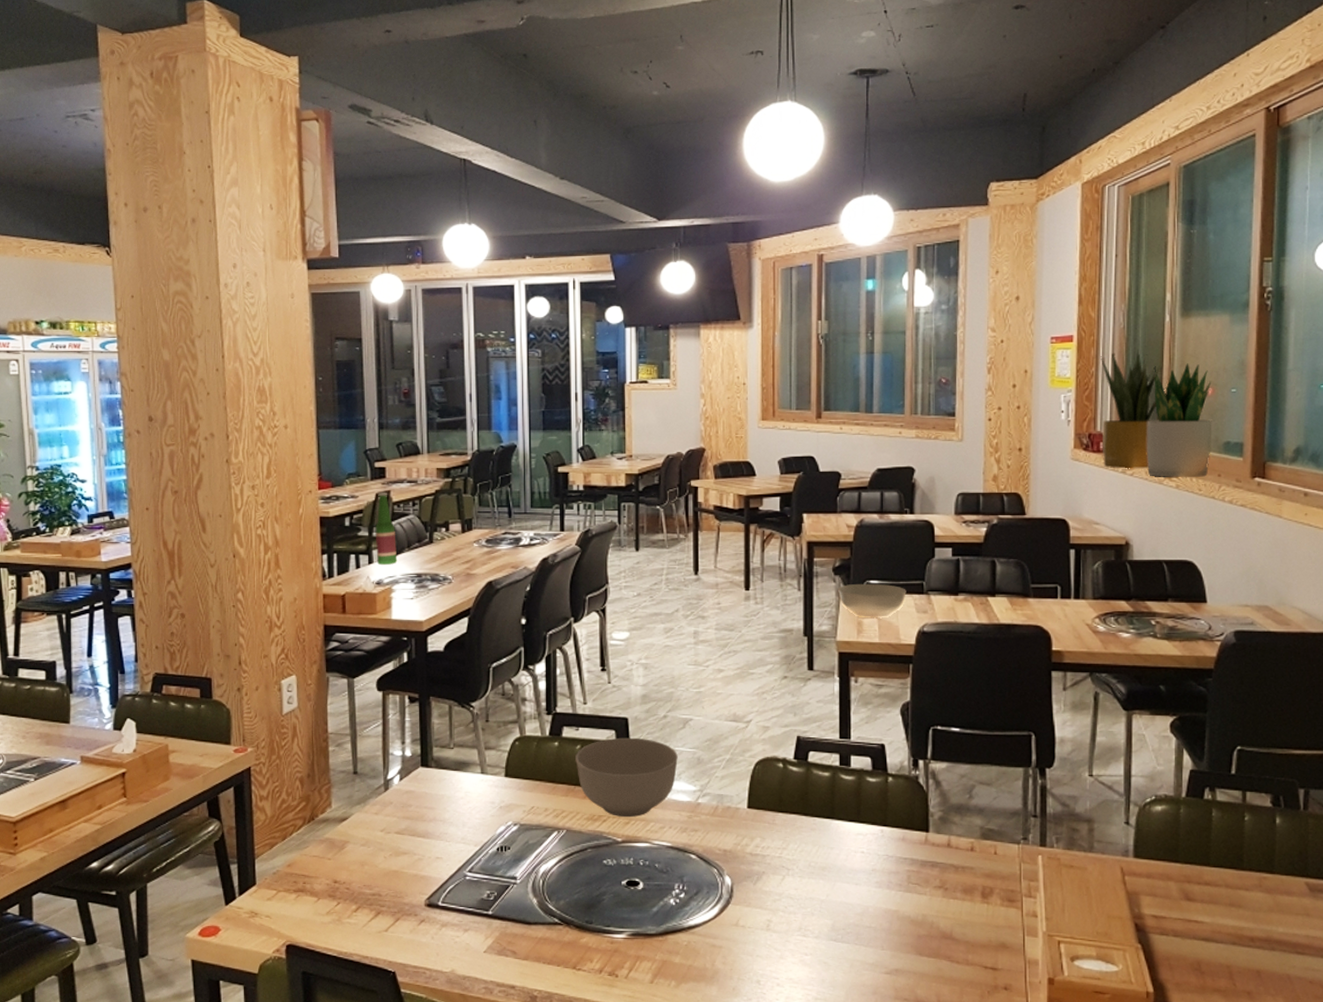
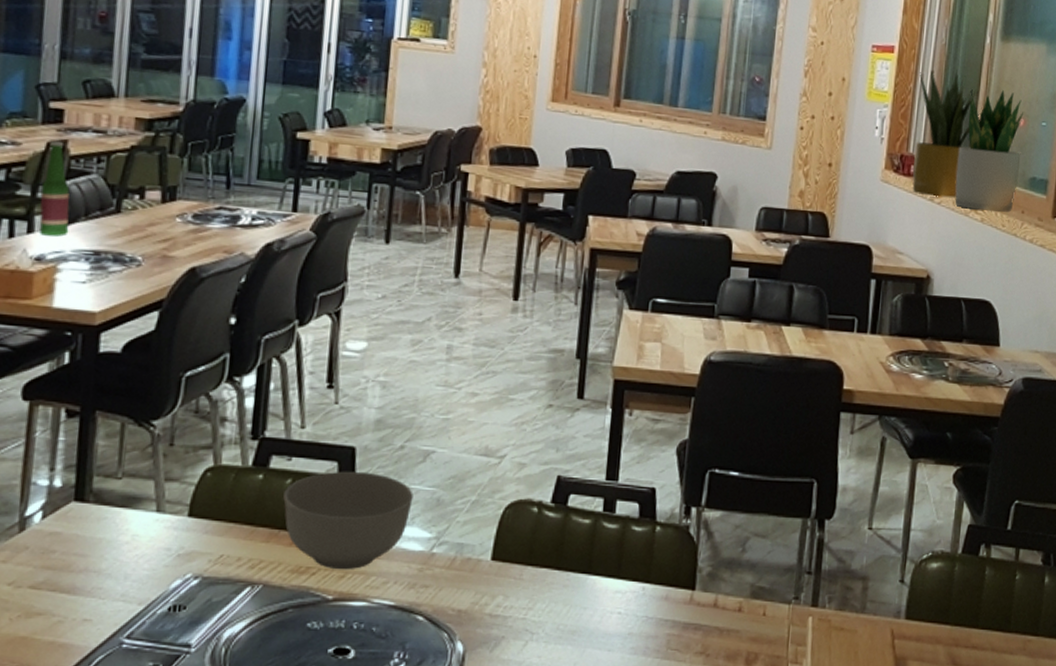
bowl: present [838,583,906,617] -> none [620,301,696,342]

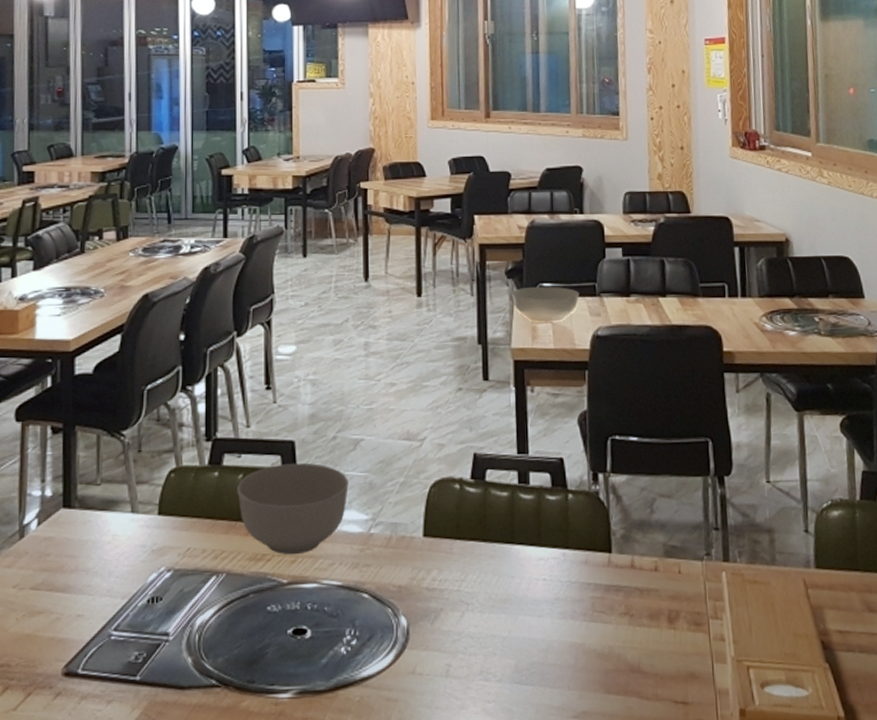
beer bottle: present [39,140,70,238] -> none [20,197,44,280]
bowl: none [620,301,696,342] -> present [511,286,579,322]
planter: present [912,68,982,199] -> none [751,50,813,167]
planter: present [955,90,1023,213] -> none [797,65,857,175]

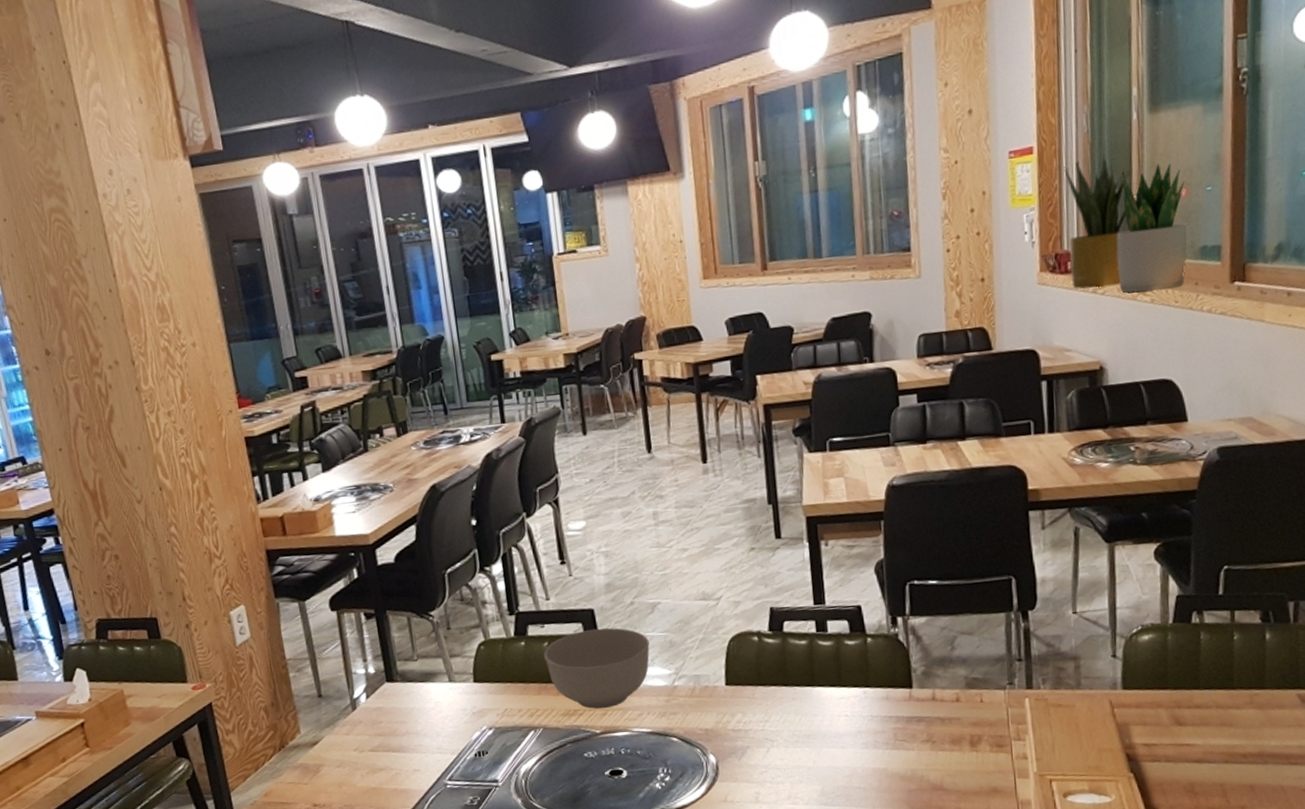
bowl: present [511,286,579,322] -> none [800,440,872,477]
planter: none [751,50,813,167] -> present [1064,153,1138,289]
planter: none [797,65,857,175] -> present [1117,164,1187,294]

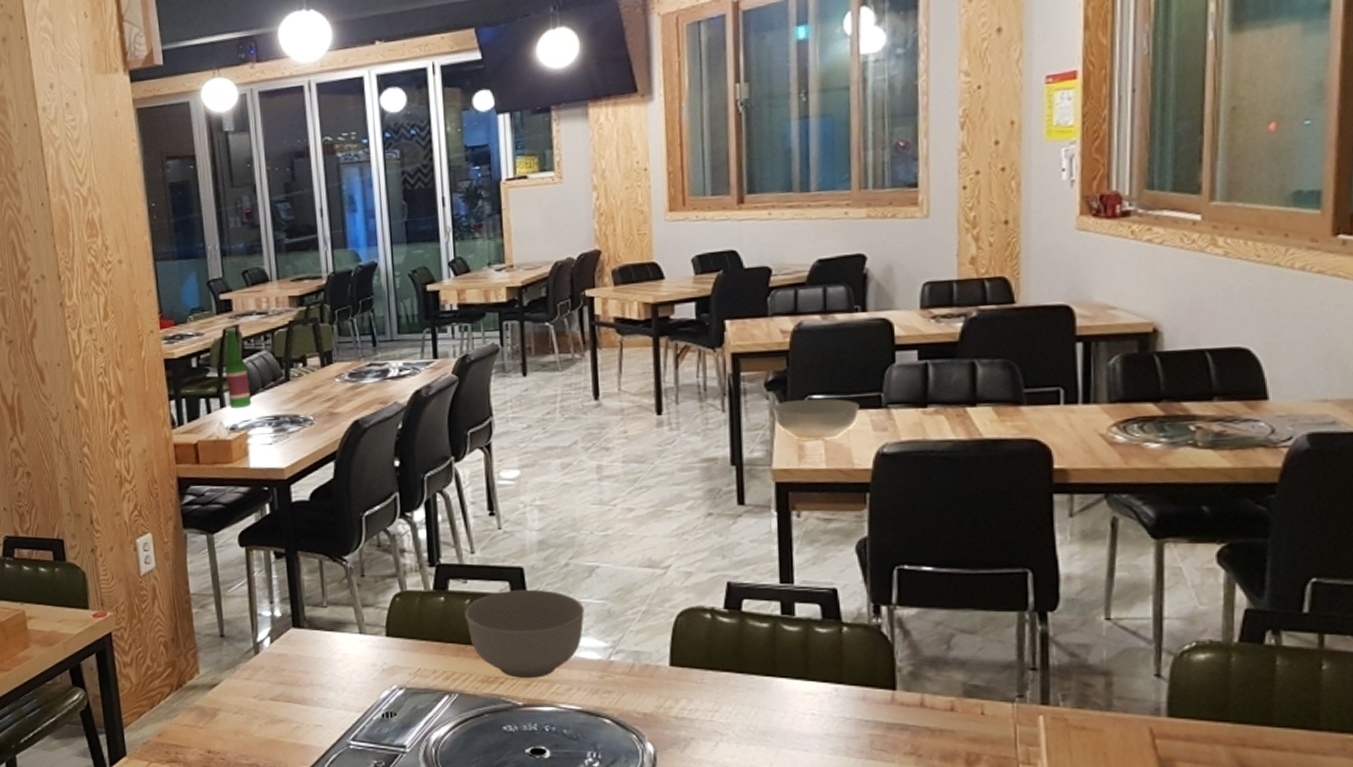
beer bottle: none [303,402,334,482] -> present [224,326,252,410]
bowl: none [800,440,872,477] -> present [772,398,860,440]
planter: present [1064,153,1138,289] -> none [1116,79,1211,237]
planter: present [1117,164,1187,294] -> none [1180,92,1276,244]

